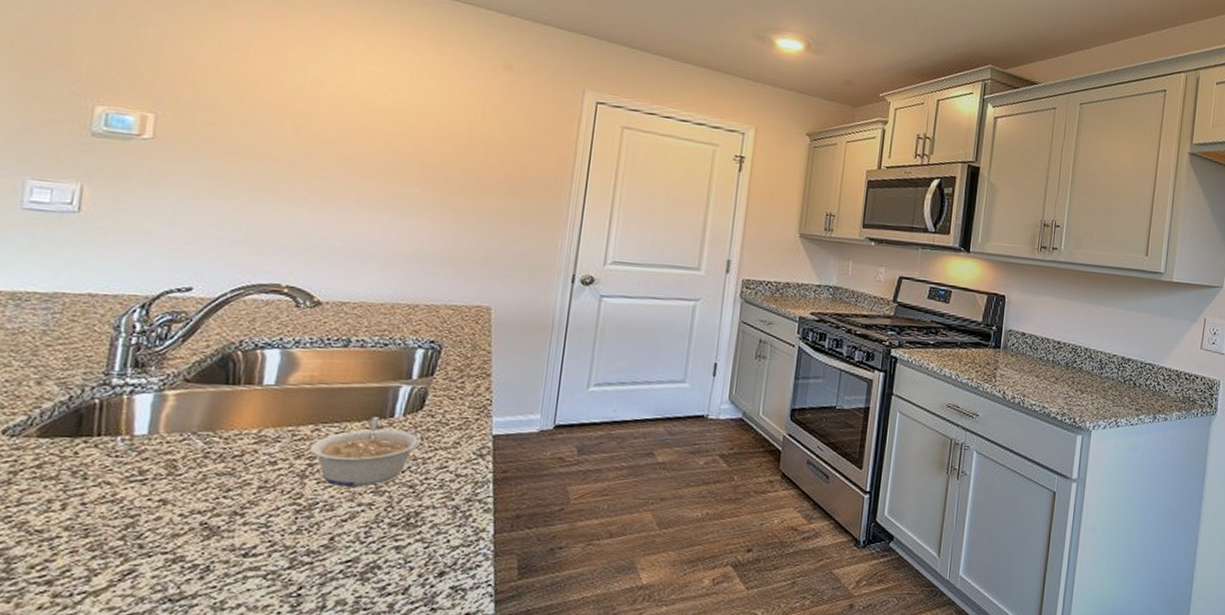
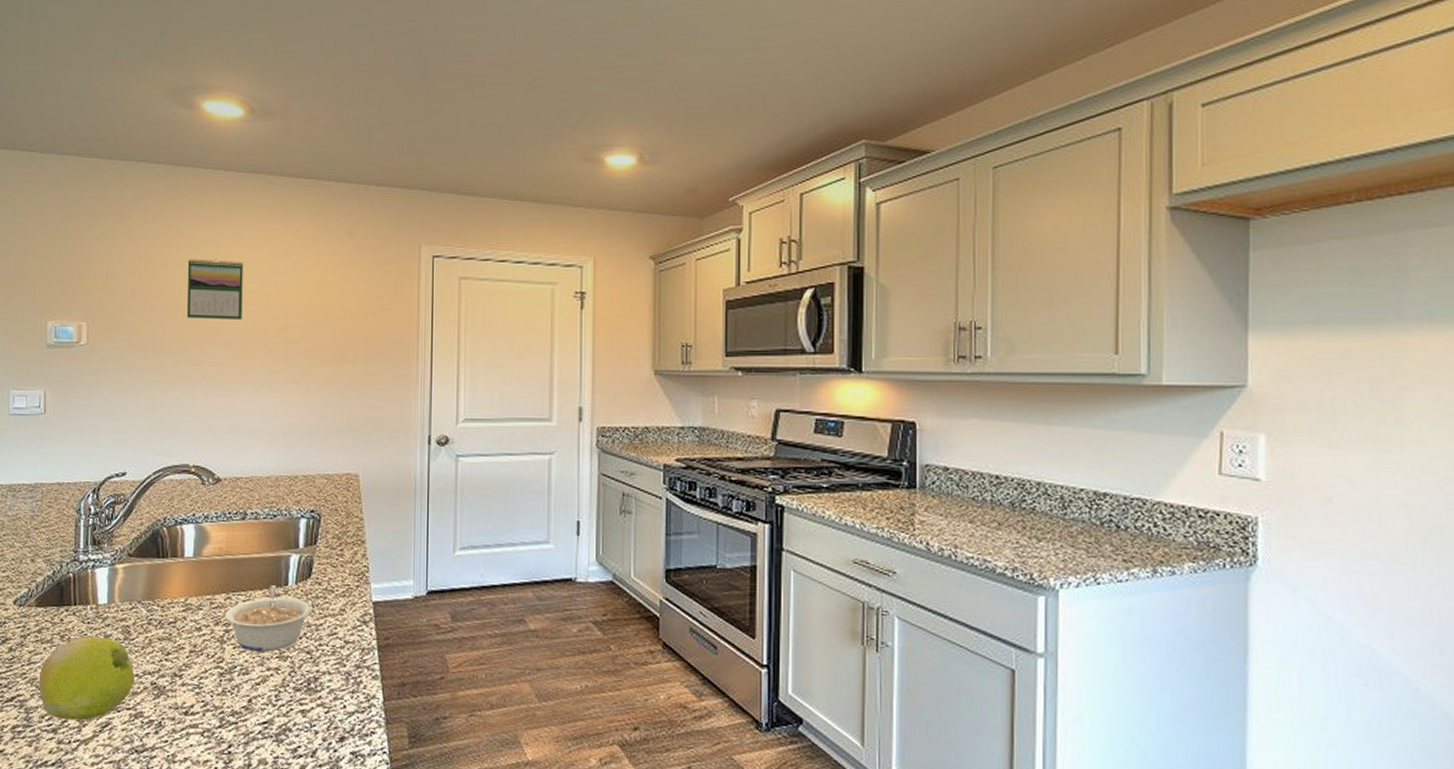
fruit: none [30,472,179,569] -> present [38,636,136,721]
calendar: none [297,62,377,136] -> present [186,258,243,319]

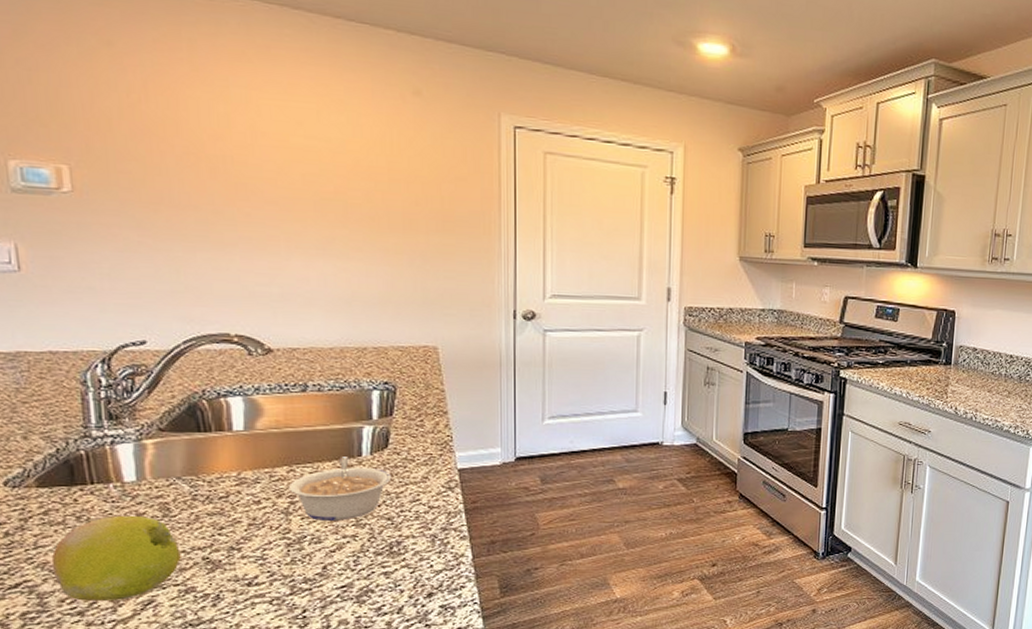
calendar: present [186,258,243,319] -> none [207,100,286,177]

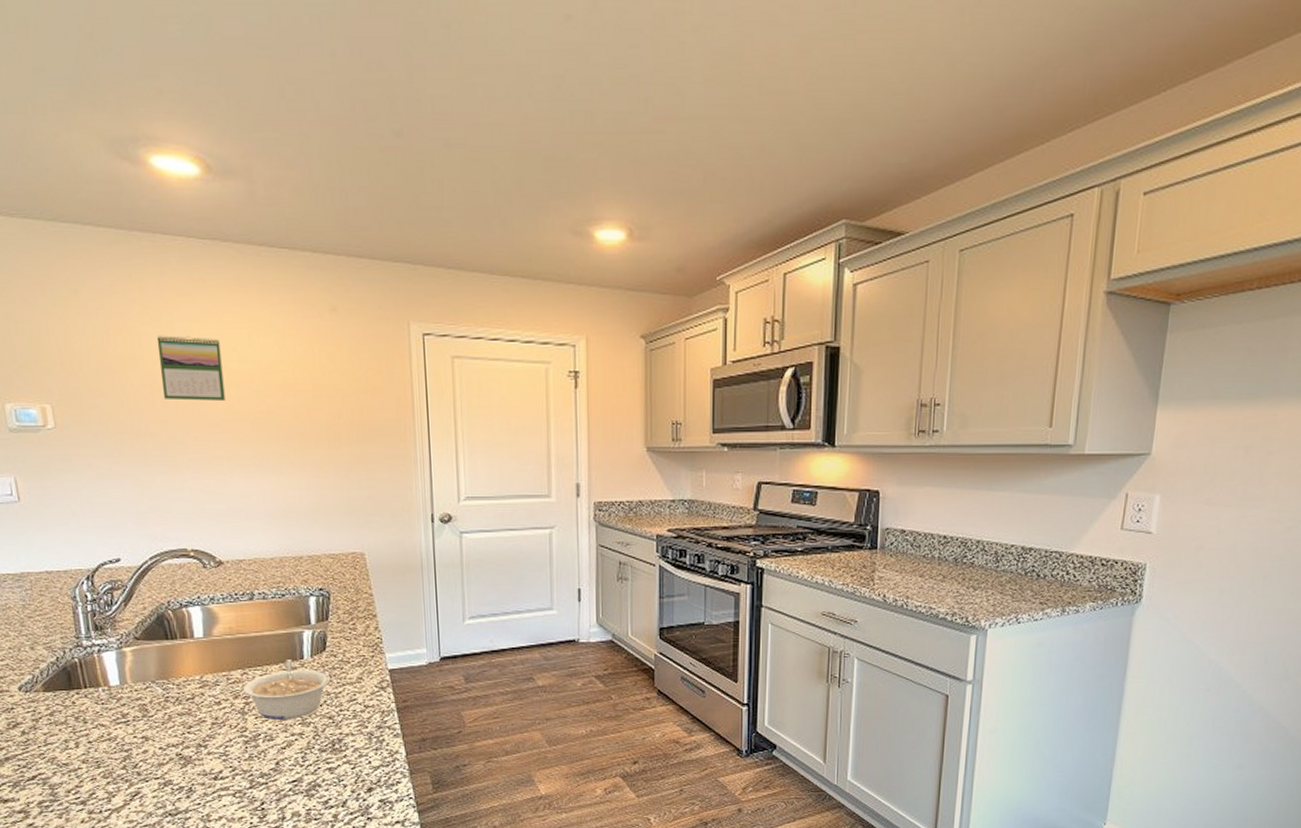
fruit: present [51,515,183,601] -> none [58,715,160,792]
calendar: none [207,100,286,177] -> present [156,335,225,401]

